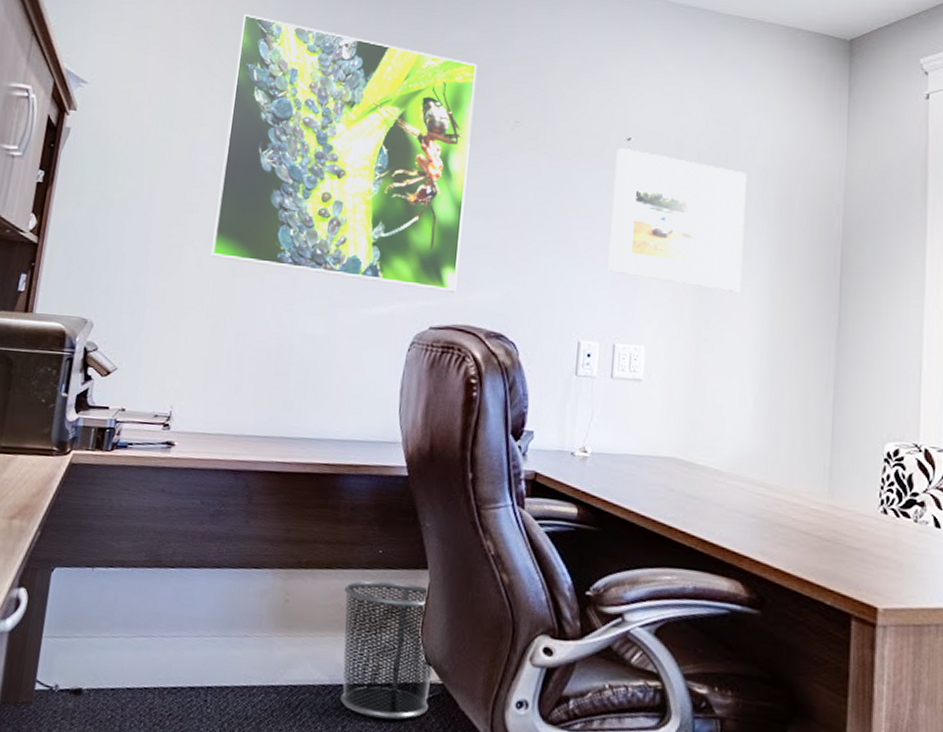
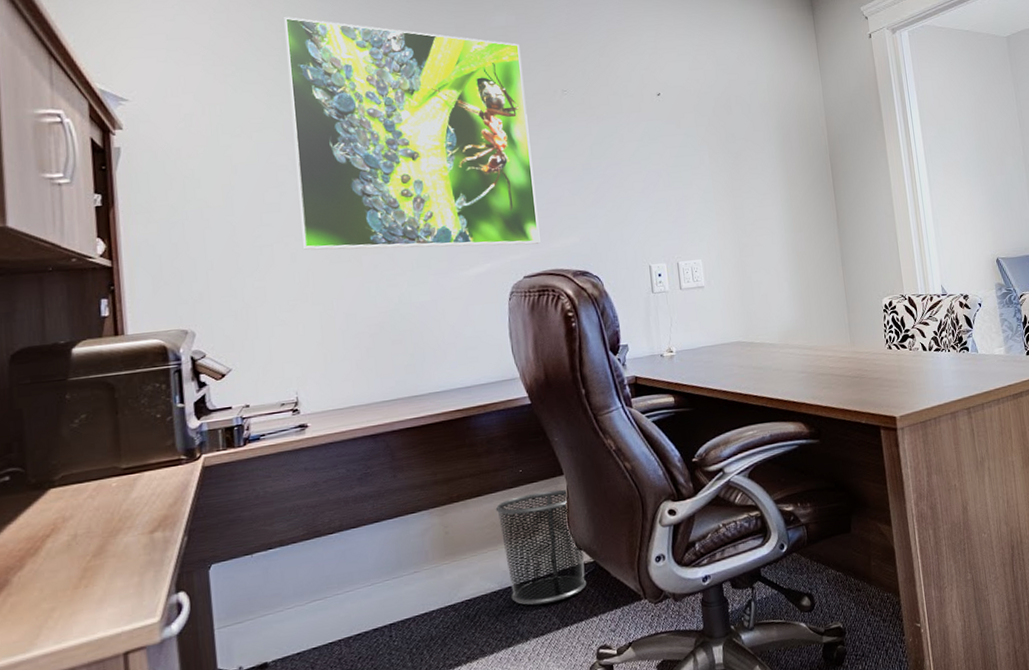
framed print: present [608,147,747,292] -> none [650,102,765,206]

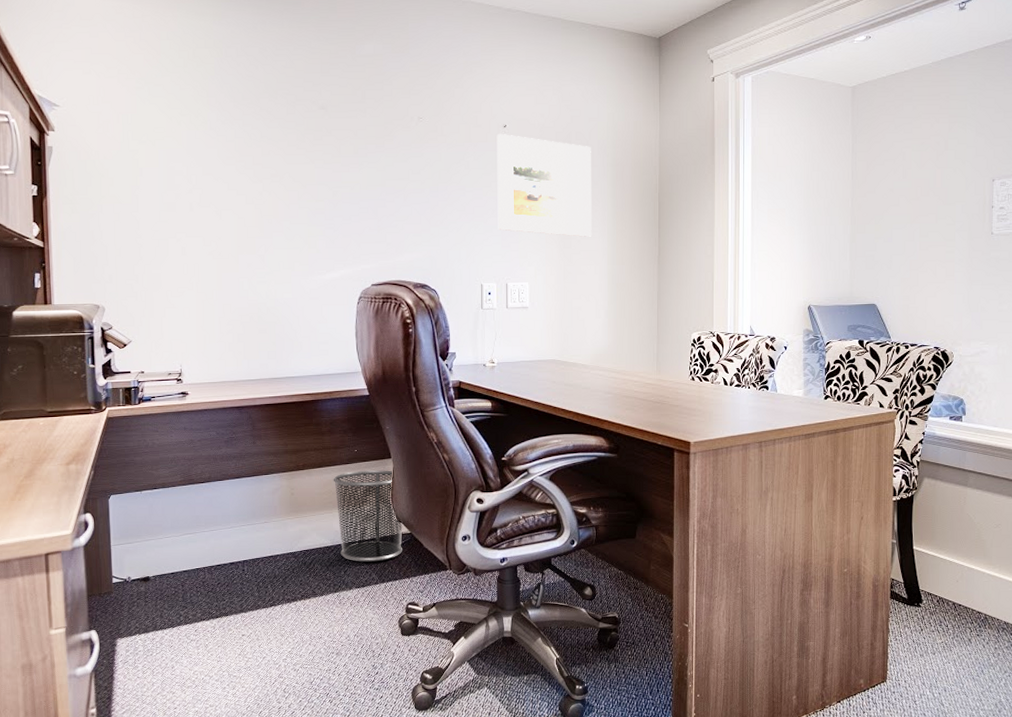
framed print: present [284,17,541,251] -> none [186,38,388,256]
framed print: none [650,102,765,206] -> present [496,133,592,237]

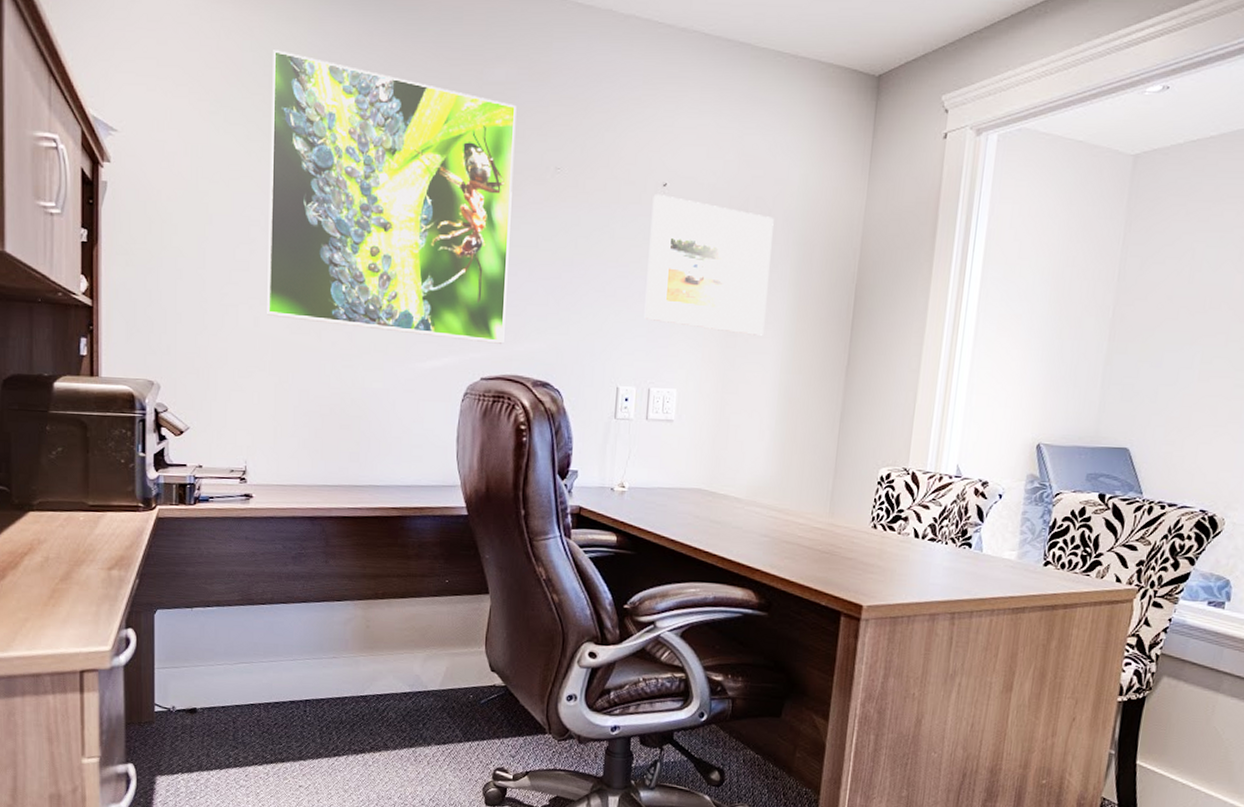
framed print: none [186,38,388,256] -> present [267,50,517,344]
waste bin: present [333,470,403,562] -> none [417,605,497,716]

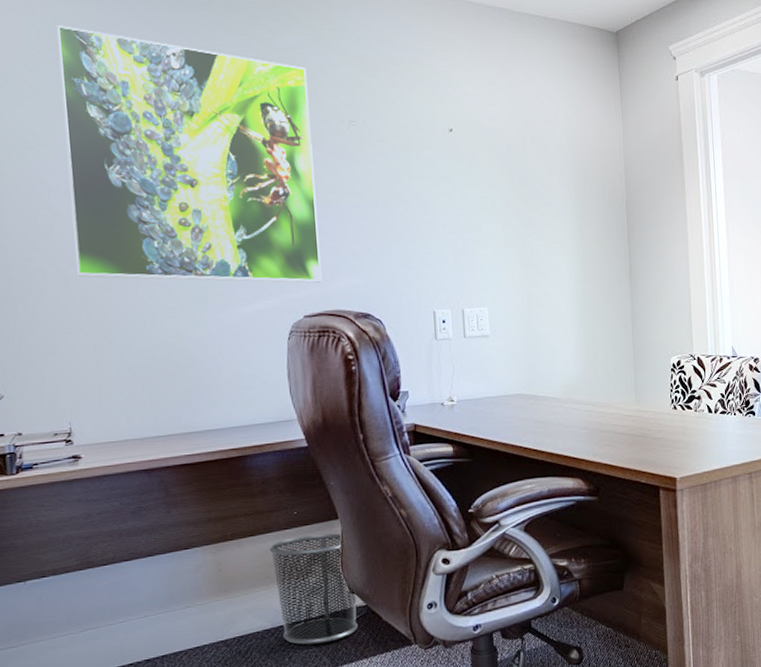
waste bin: none [417,605,497,716] -> present [269,533,359,645]
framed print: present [644,193,774,336] -> none [442,138,556,254]

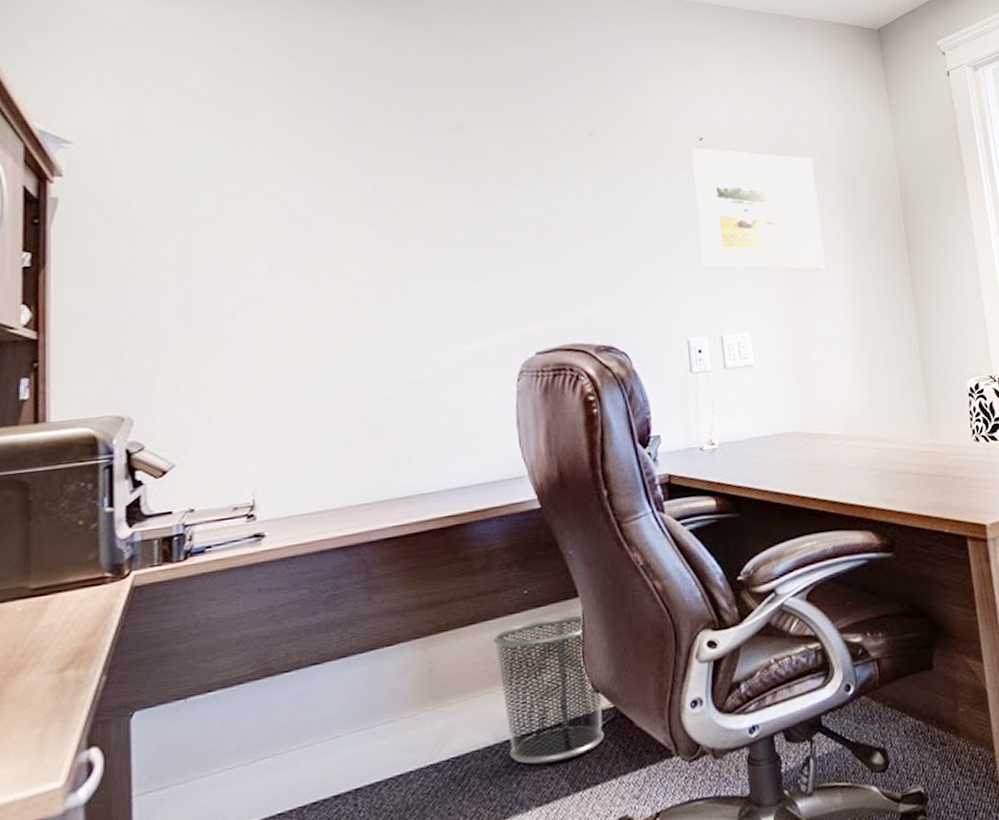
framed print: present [57,25,322,283] -> none [263,48,557,321]
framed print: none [442,138,556,254] -> present [691,147,826,270]

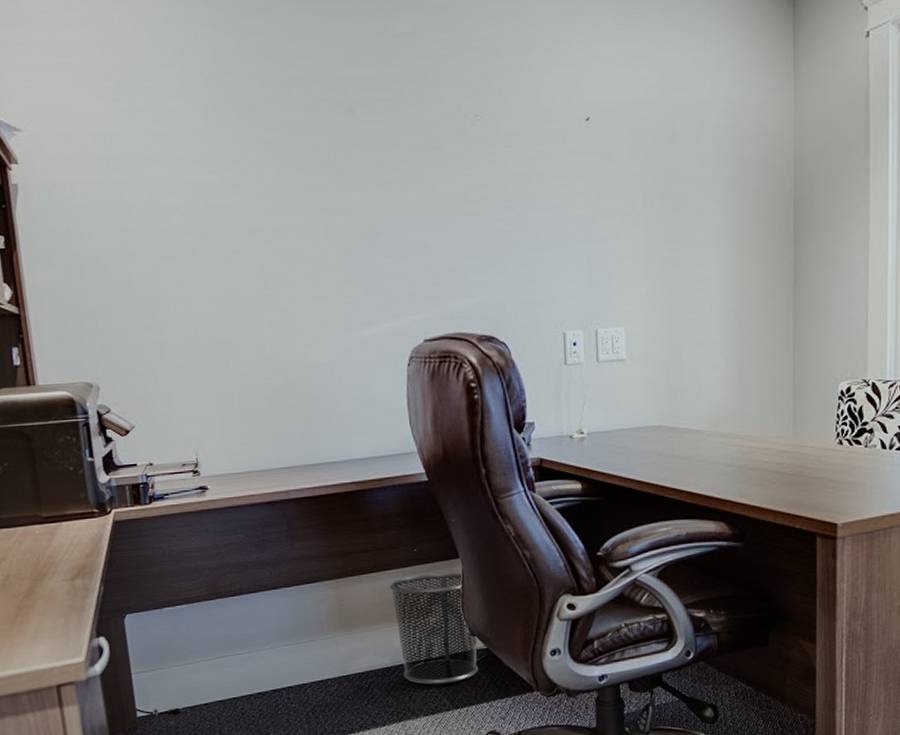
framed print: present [691,147,826,270] -> none [577,129,706,263]

